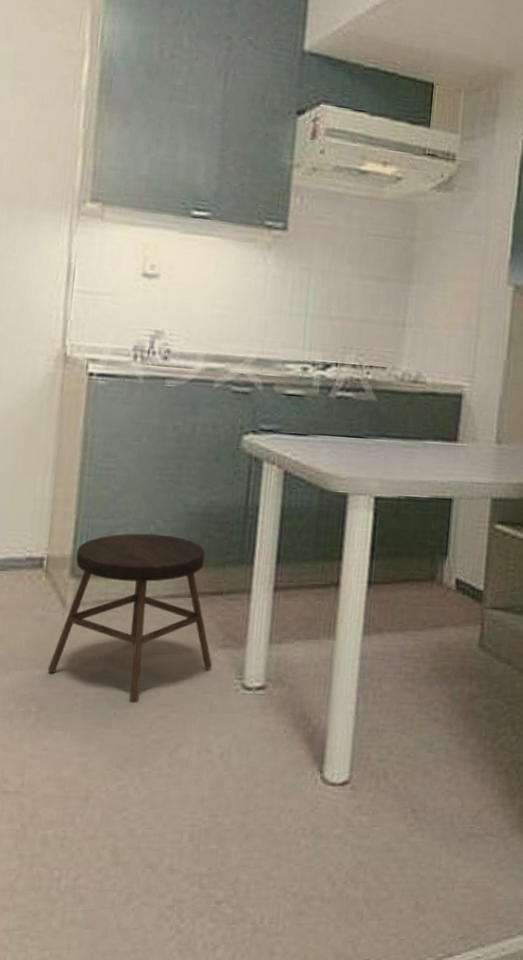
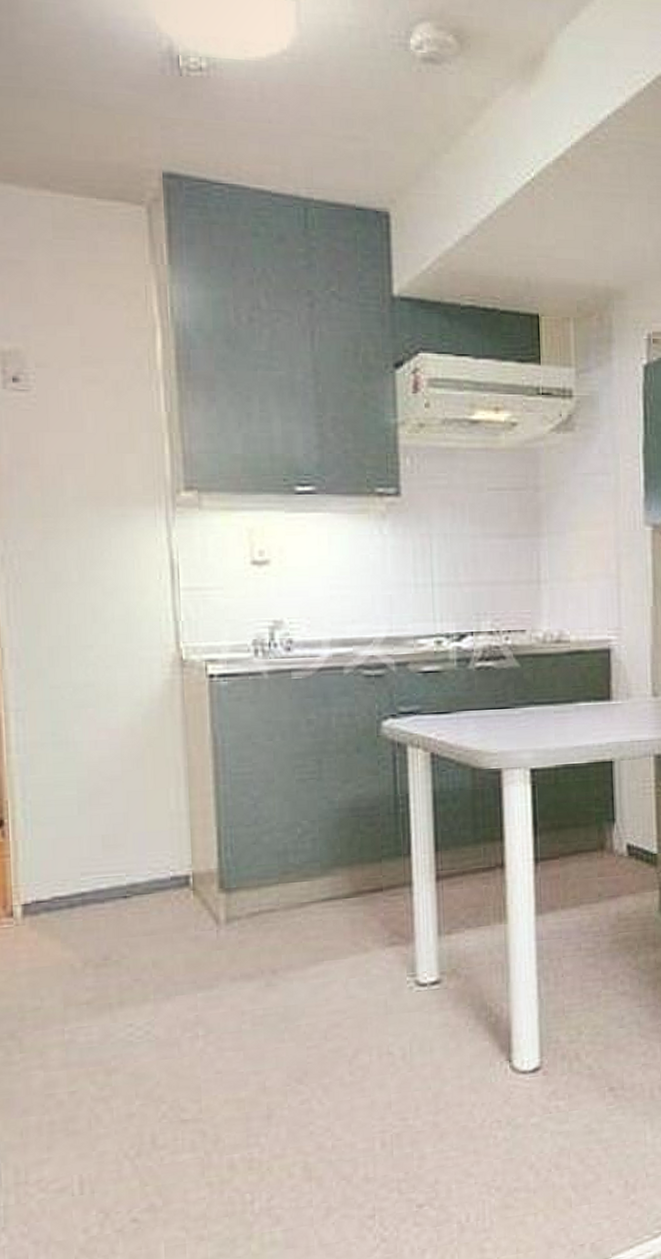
stool: present [47,533,212,704] -> none [209,835,381,1015]

